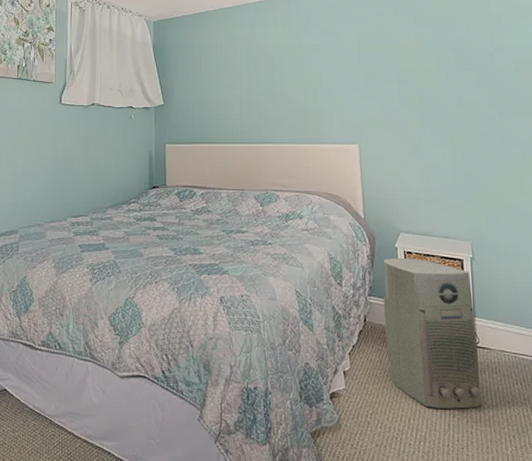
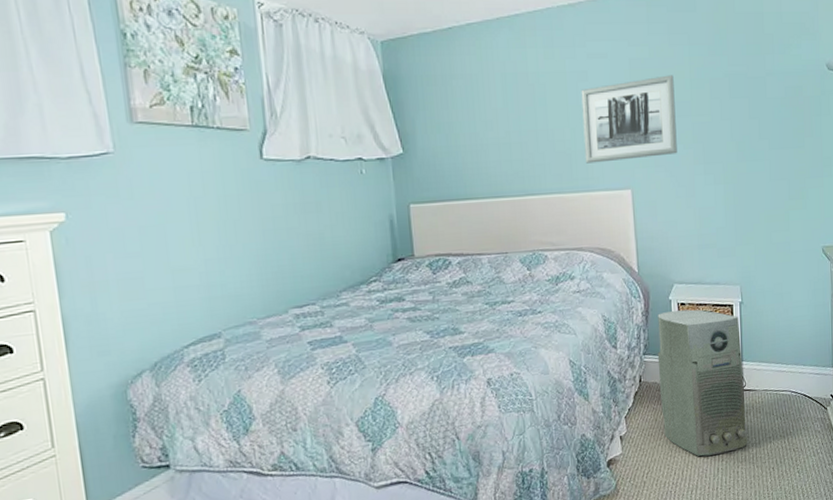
wall art: none [314,49,404,120] -> present [581,75,677,164]

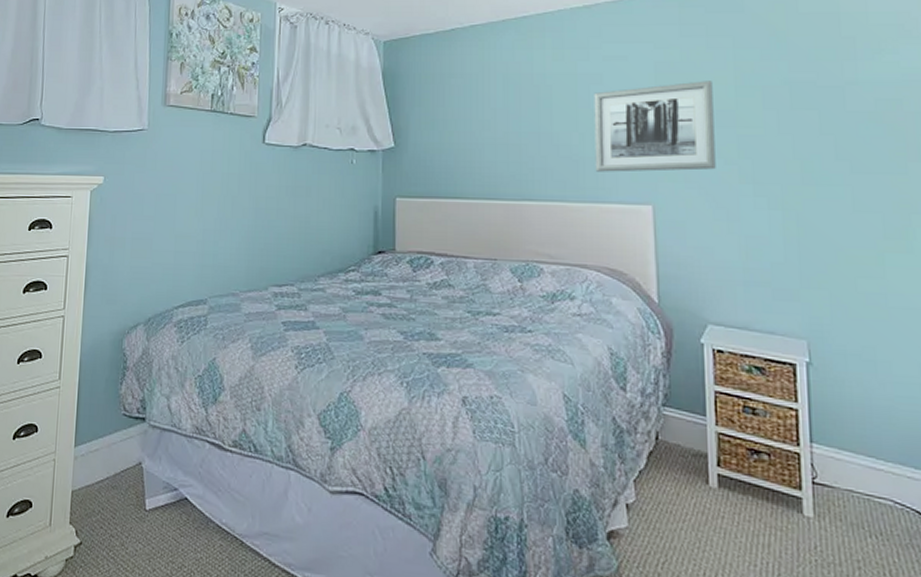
air purifier: present [657,309,747,457] -> none [682,357,820,566]

